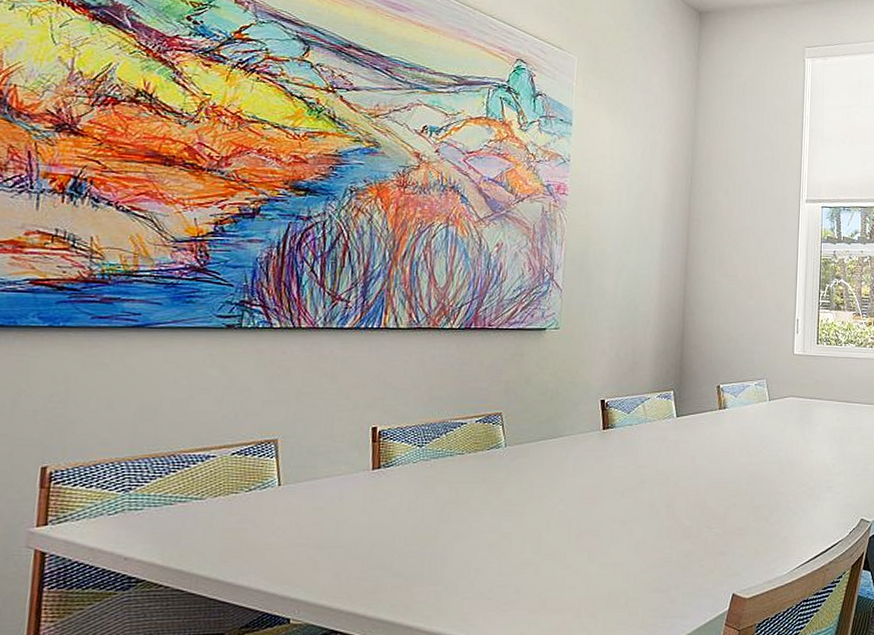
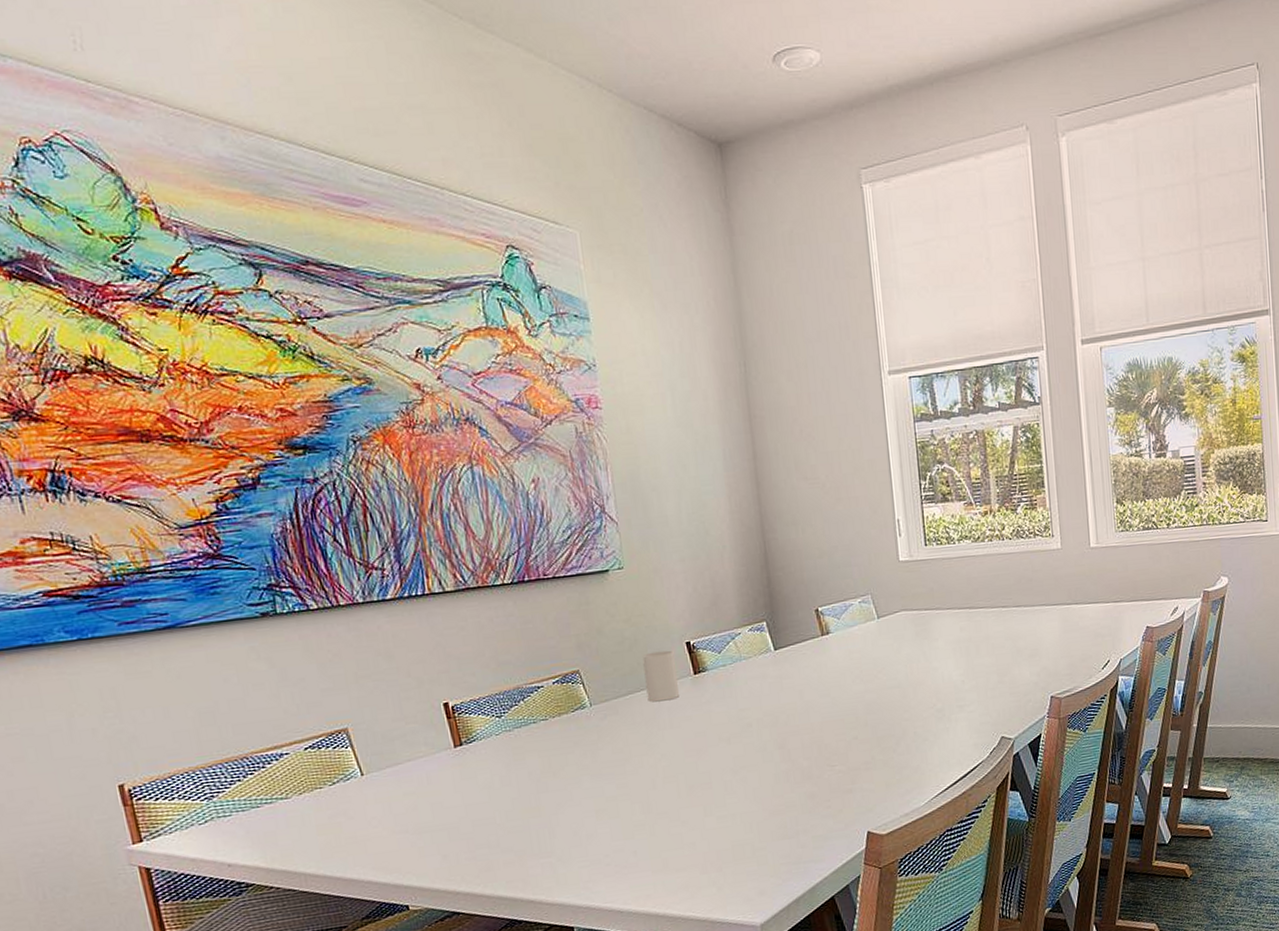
cup: none [557,405,589,450] -> present [642,650,679,702]

